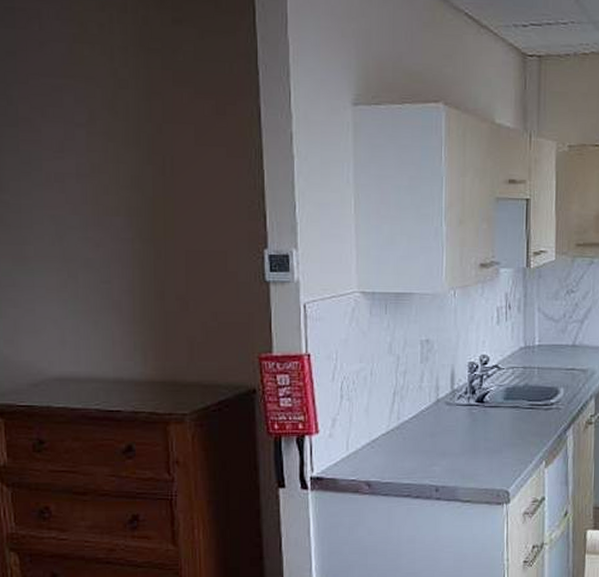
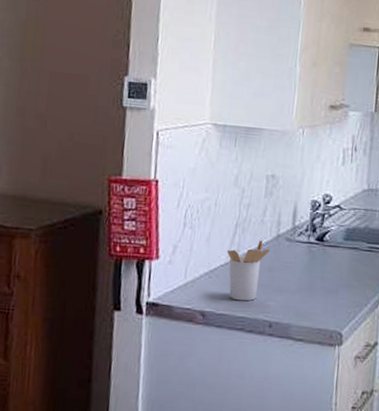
utensil holder: none [387,406,431,468] -> present [227,240,270,301]

